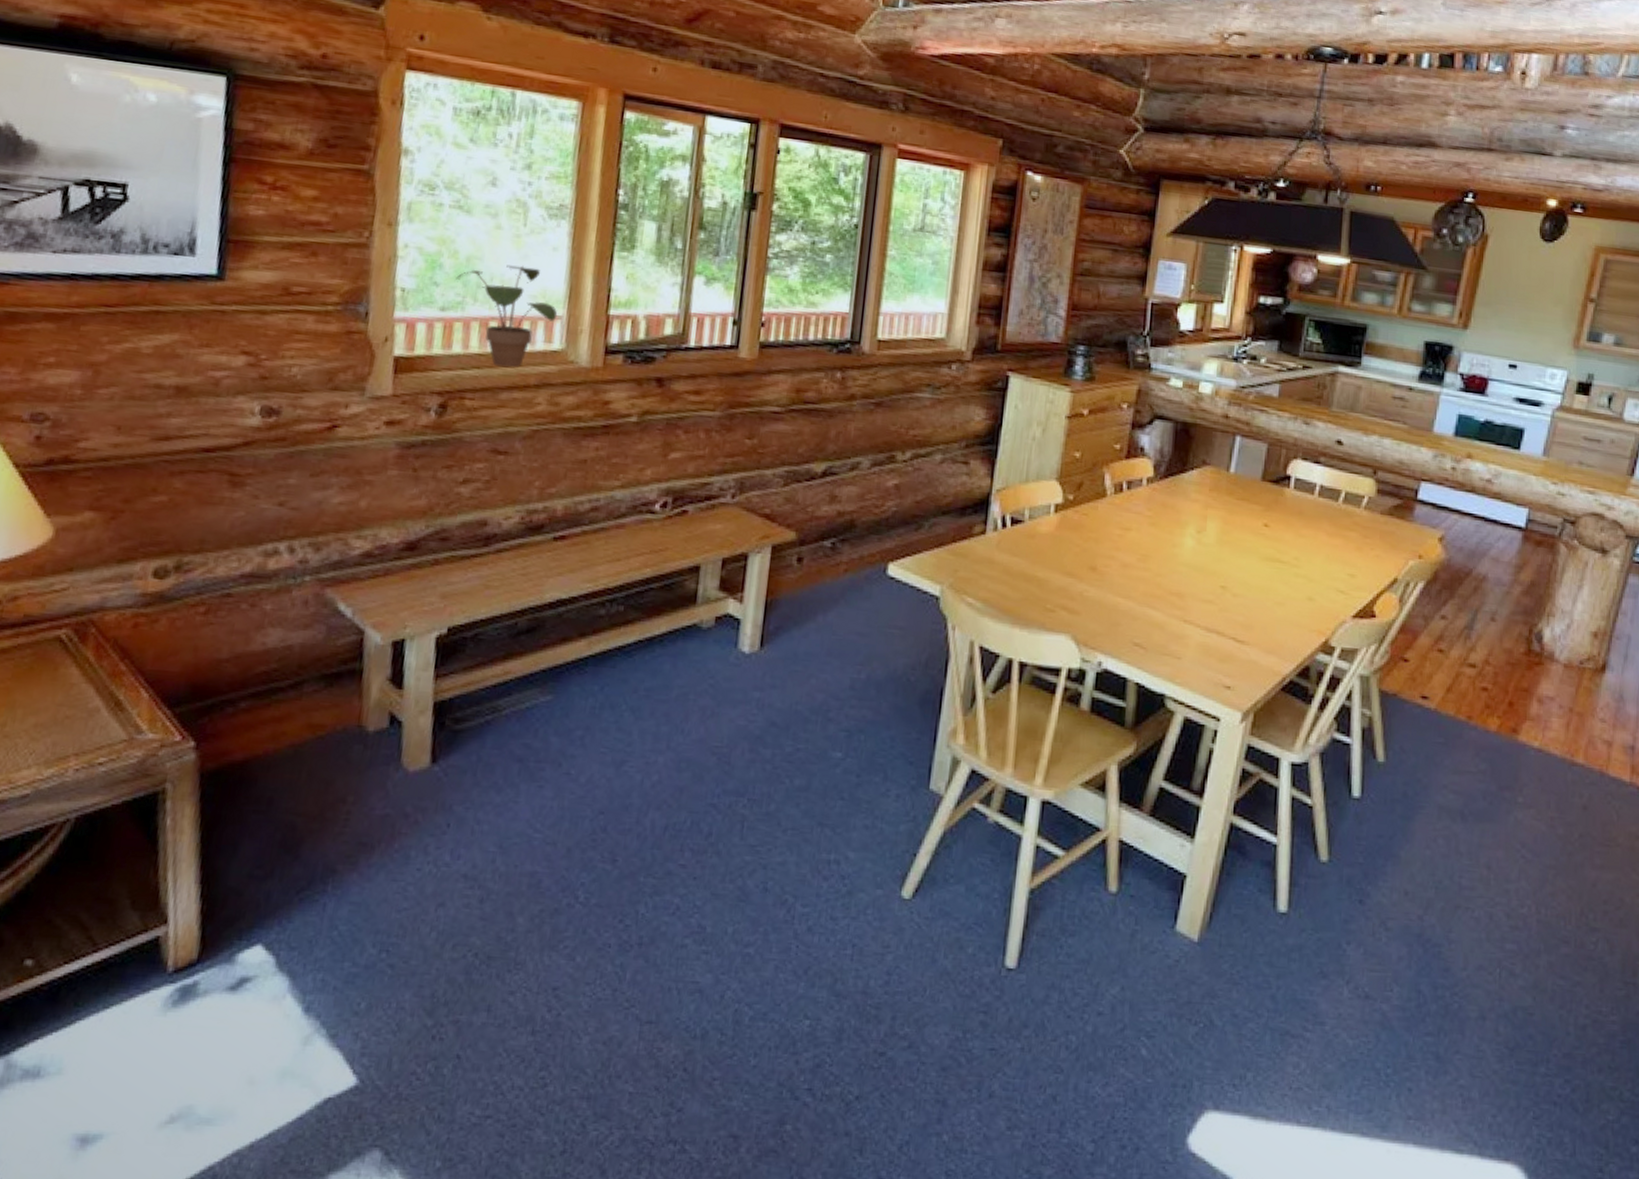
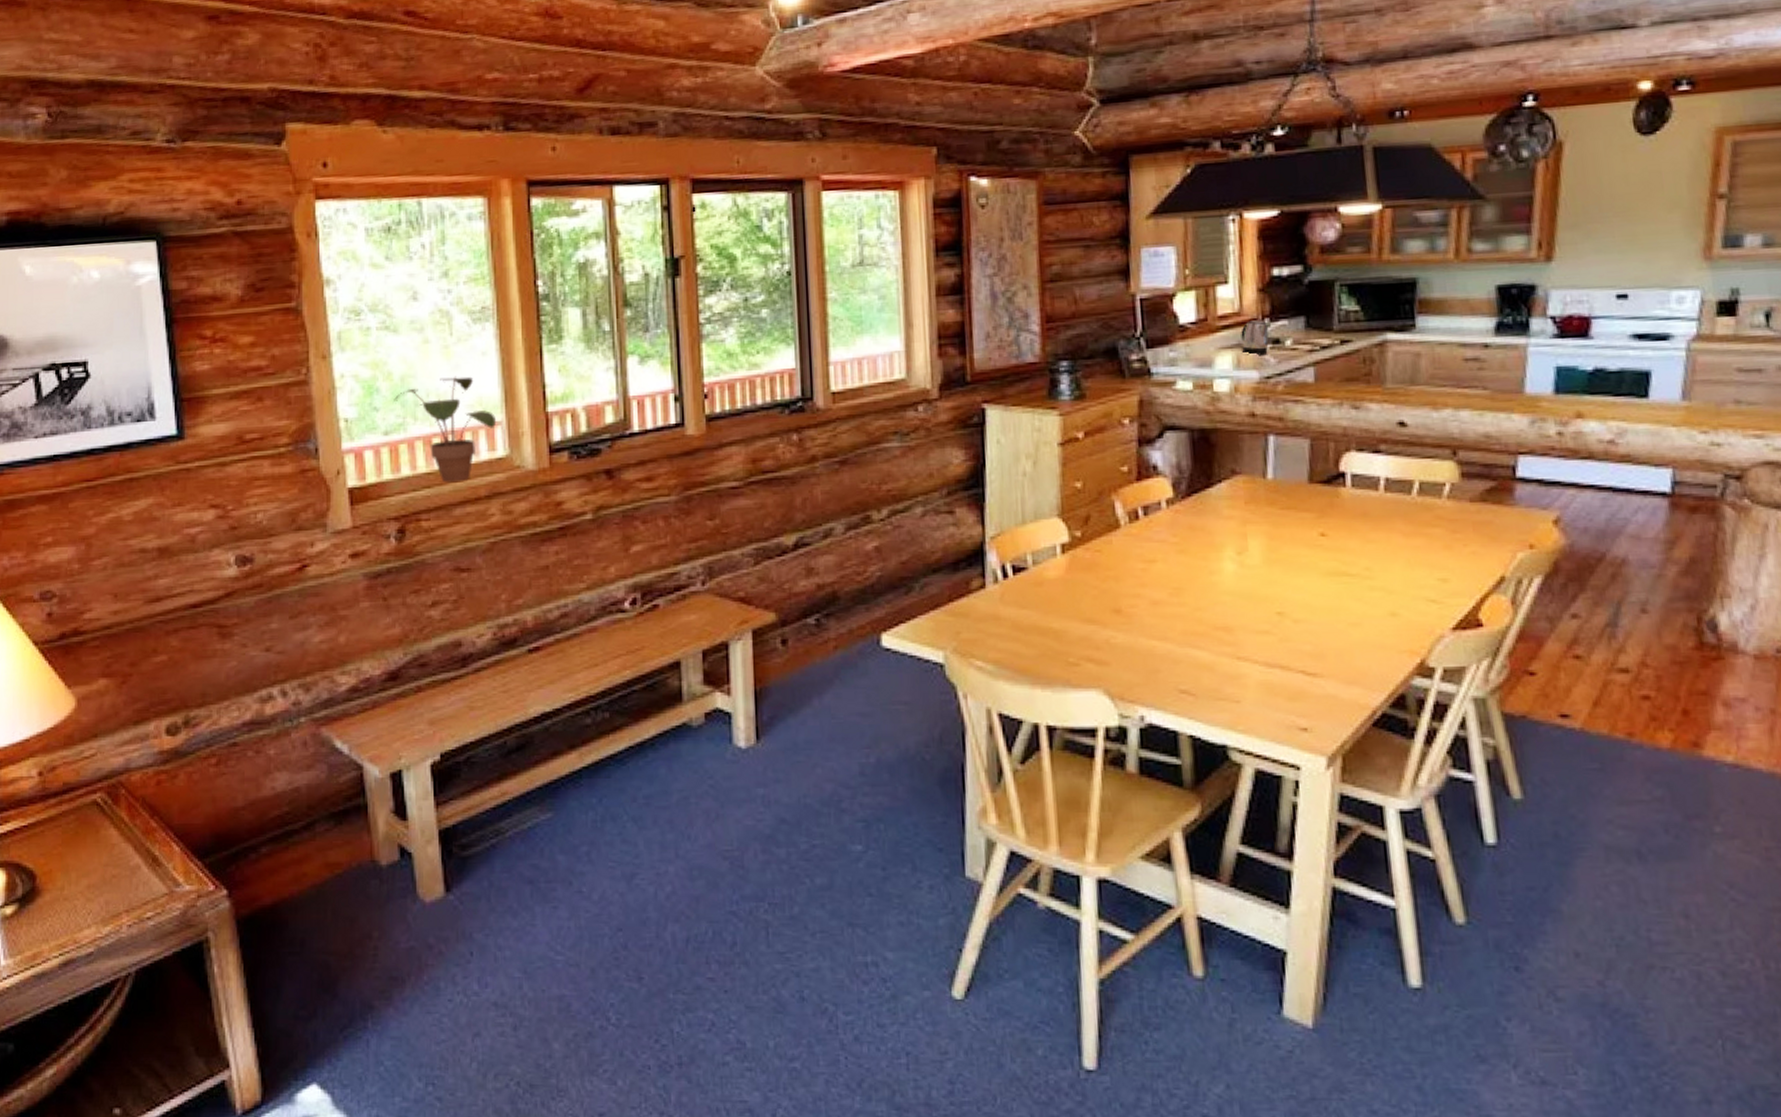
kettle: none [1225,337,1249,368] -> present [1241,320,1269,356]

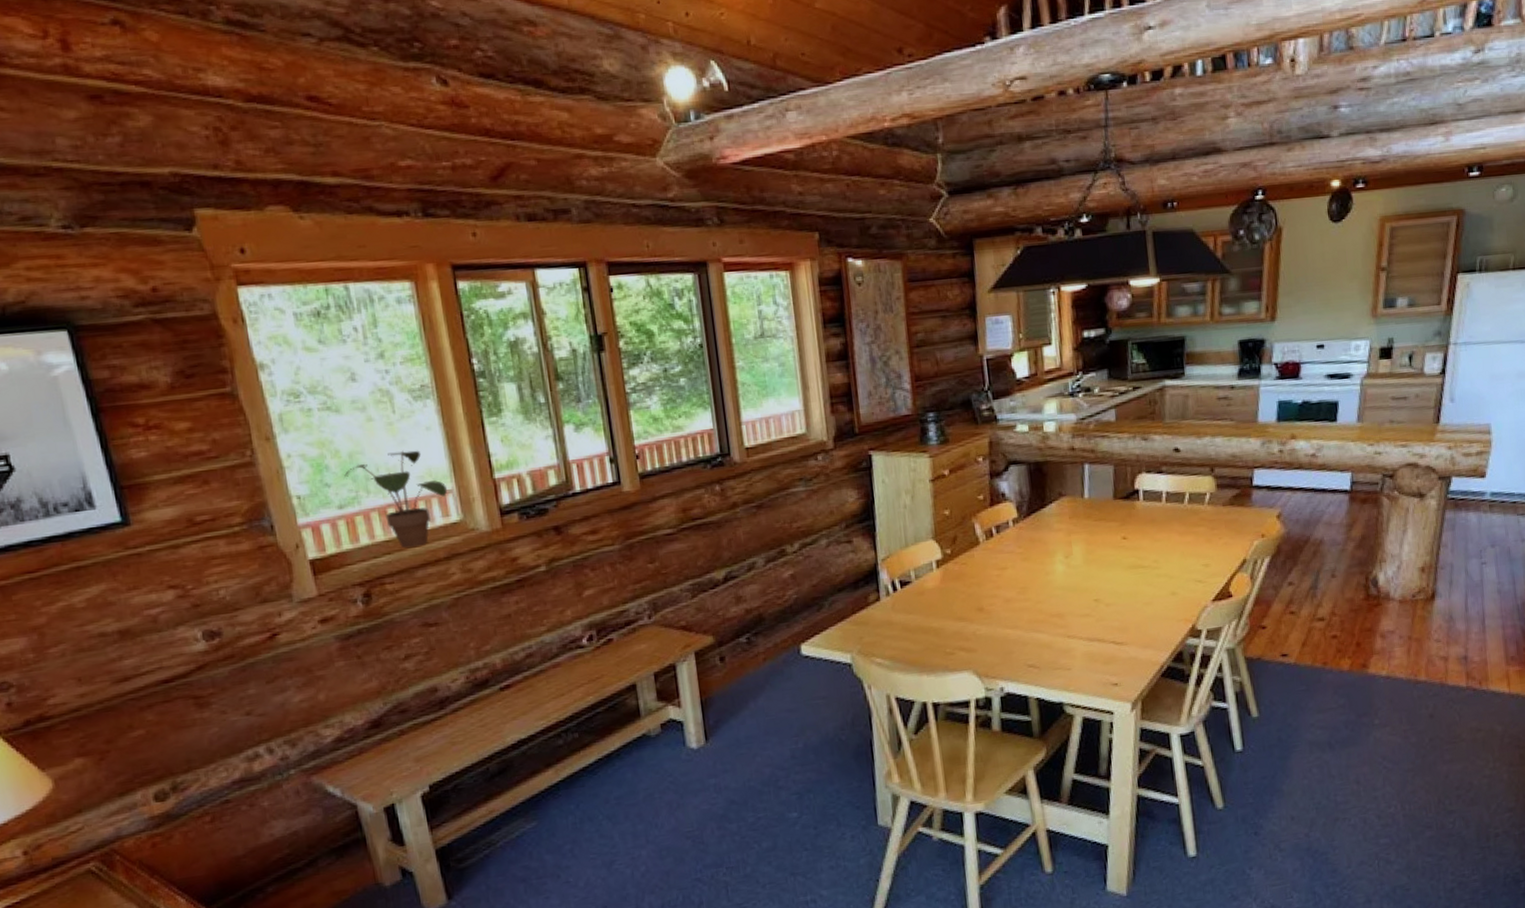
kettle: present [1241,320,1269,356] -> none [1062,373,1083,402]

